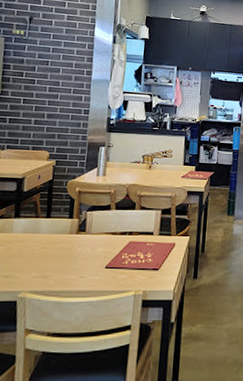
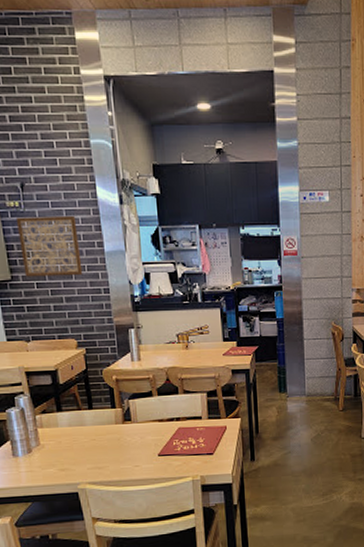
wall art: none [14,43,72,97] -> present [15,215,83,277]

